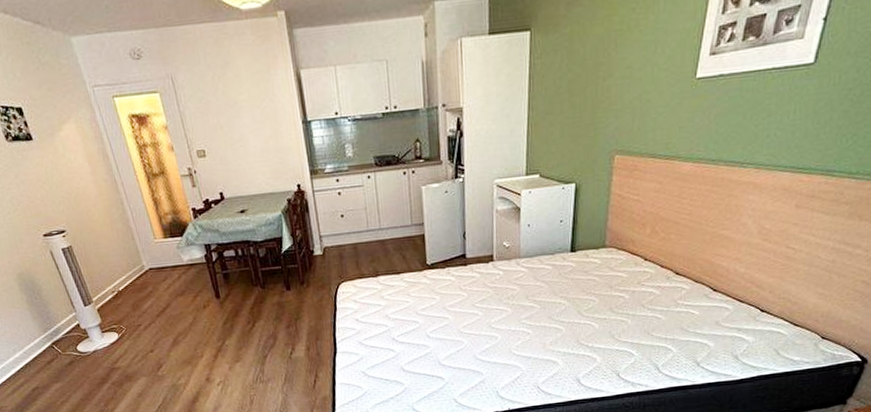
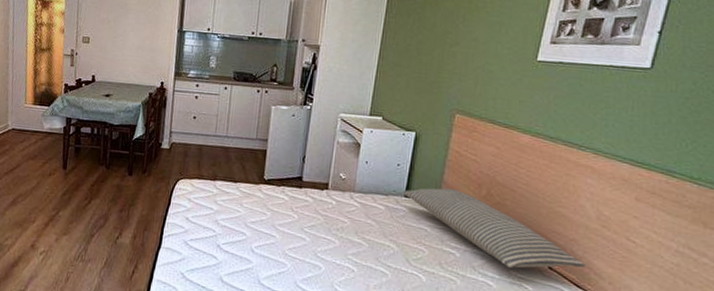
pillow: none [568,233,748,298] -> present [402,188,585,269]

